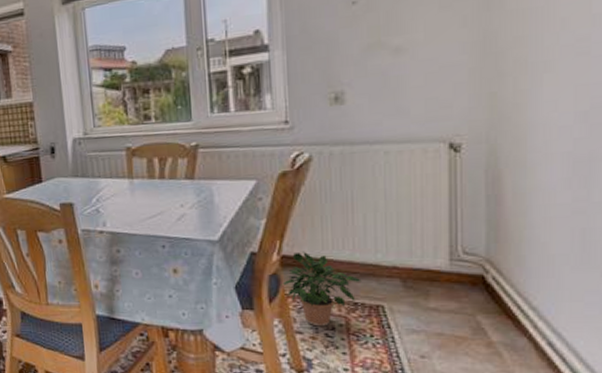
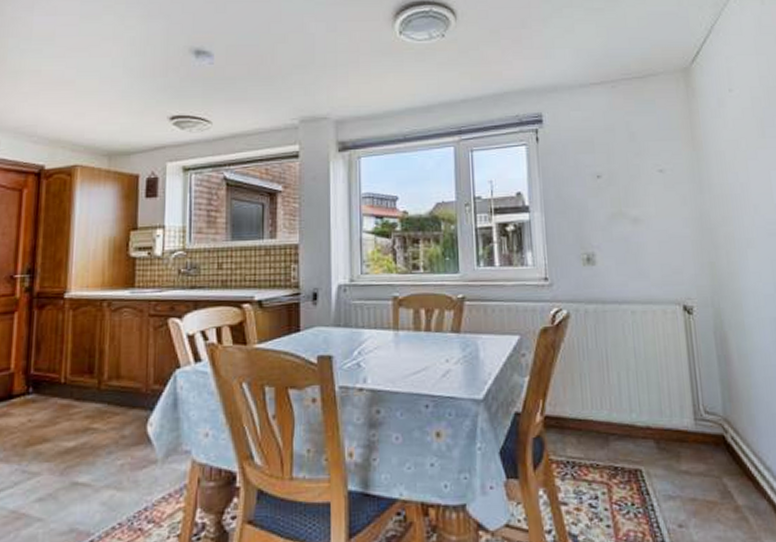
potted plant: present [281,251,362,327] -> none [545,411,620,496]

